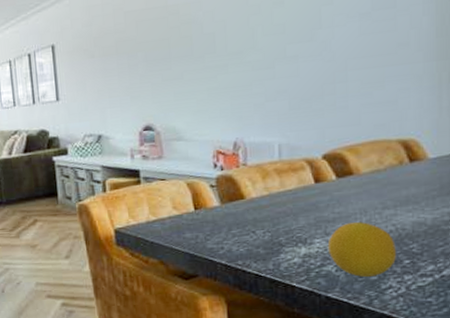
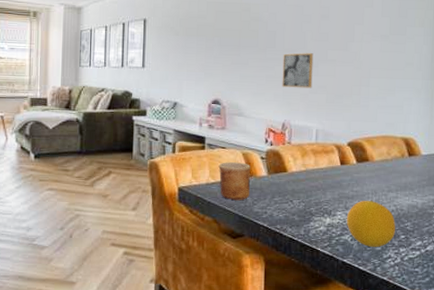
cup: none [159,194,201,238] -> present [218,162,250,201]
wall art: none [227,52,269,100] -> present [282,53,314,88]

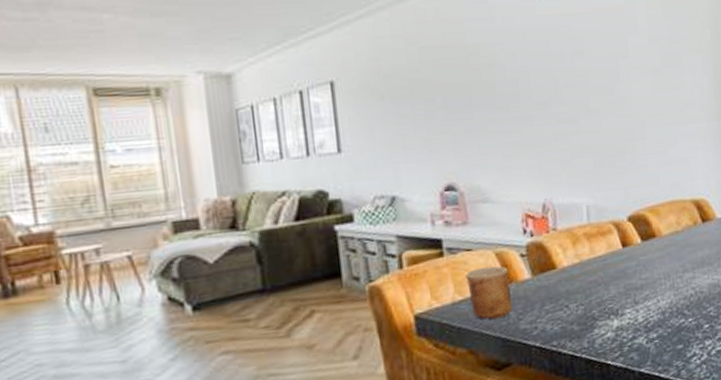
wall art: present [282,53,314,88] -> none [531,103,575,155]
fruit: present [346,200,395,247] -> none [637,286,697,347]

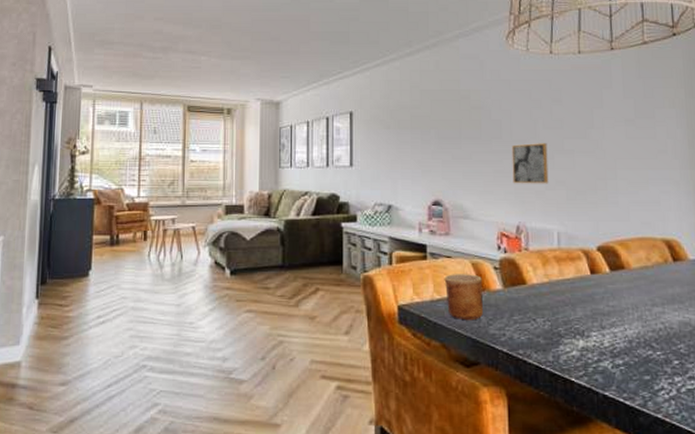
wall art: none [531,103,575,155] -> present [511,143,549,184]

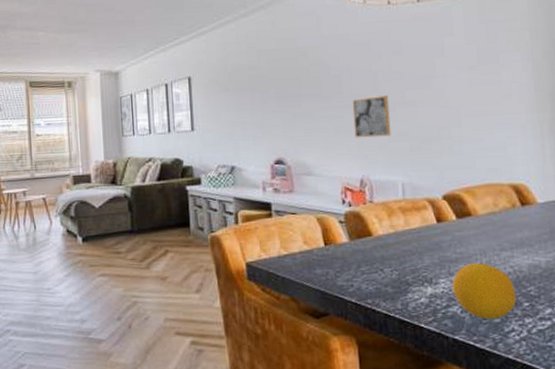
cup: present [444,274,484,321] -> none [290,229,331,274]
fruit: none [603,316,666,376] -> present [451,262,516,319]

